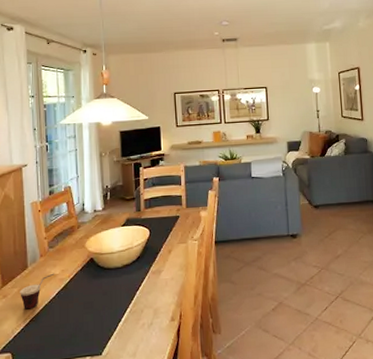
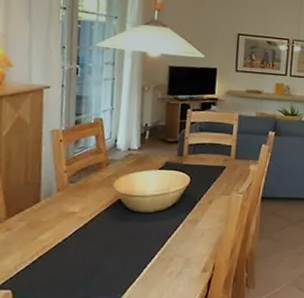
cup: present [20,273,55,310] -> none [28,210,74,246]

